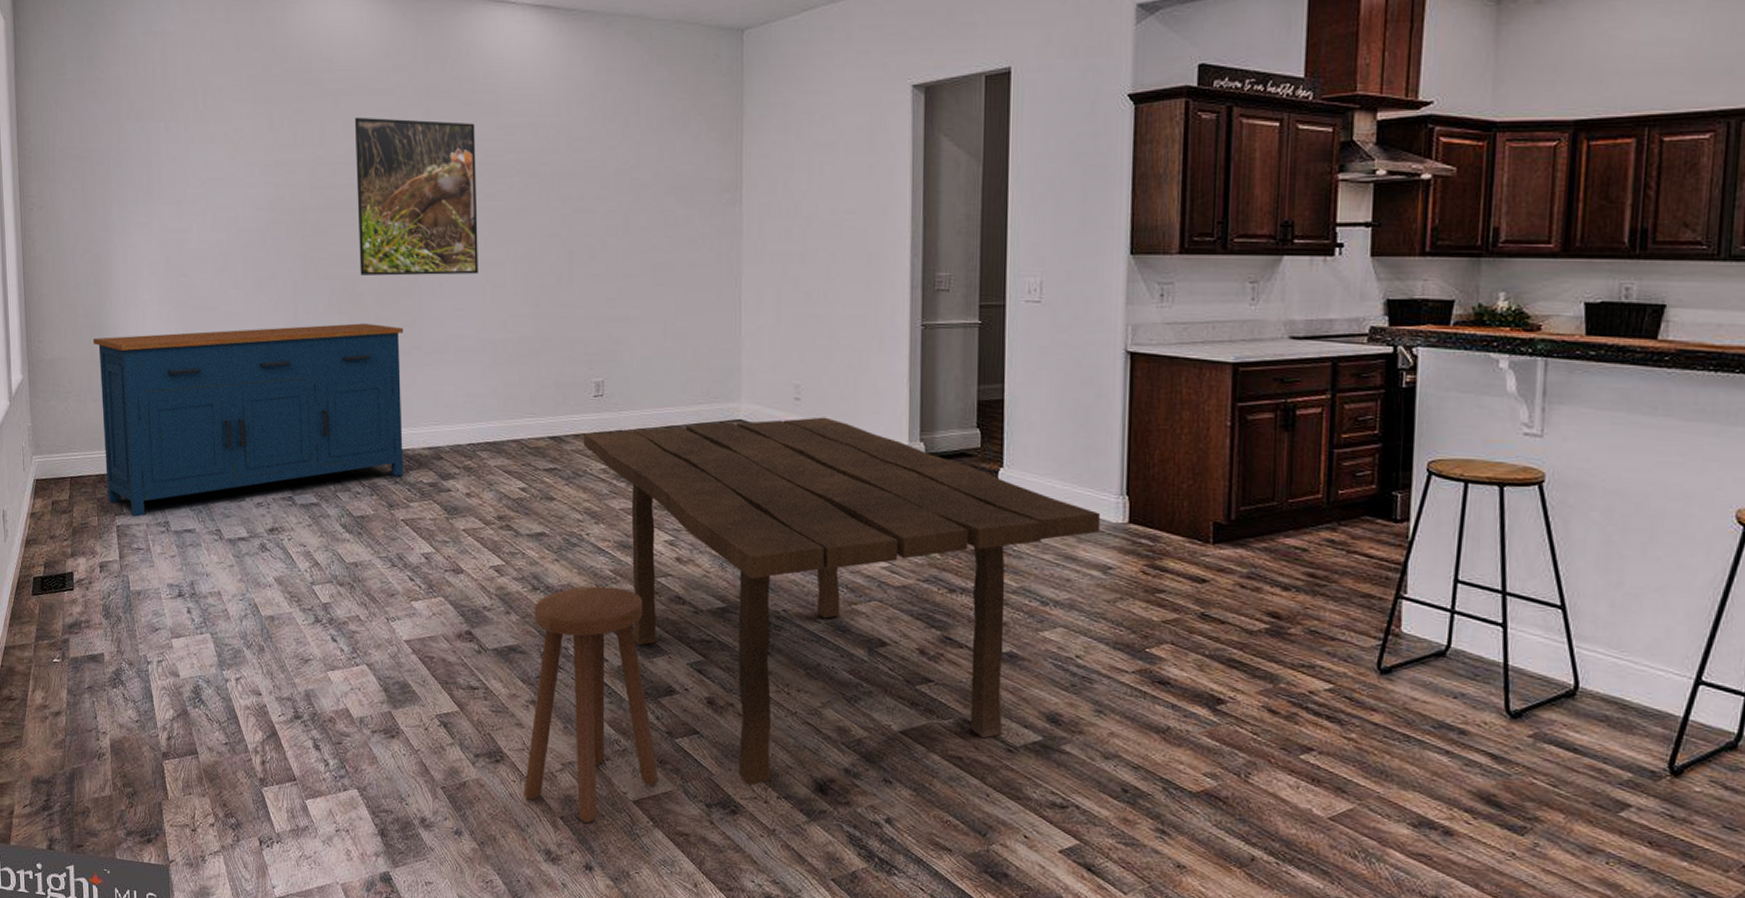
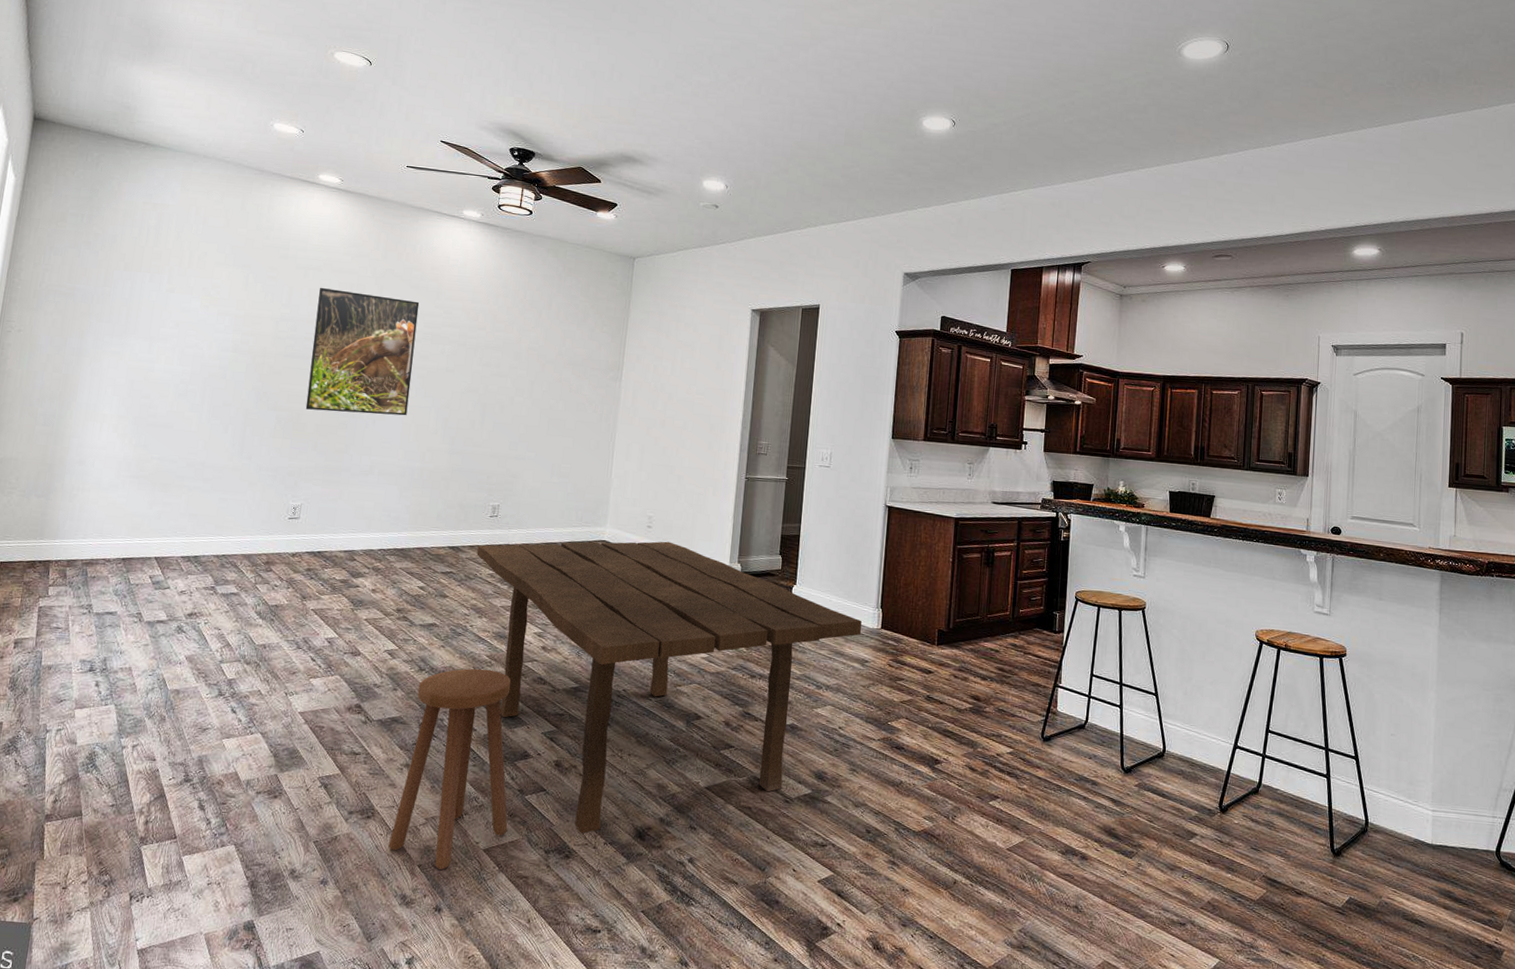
sideboard: present [93,323,404,517] -> none [34,443,337,600]

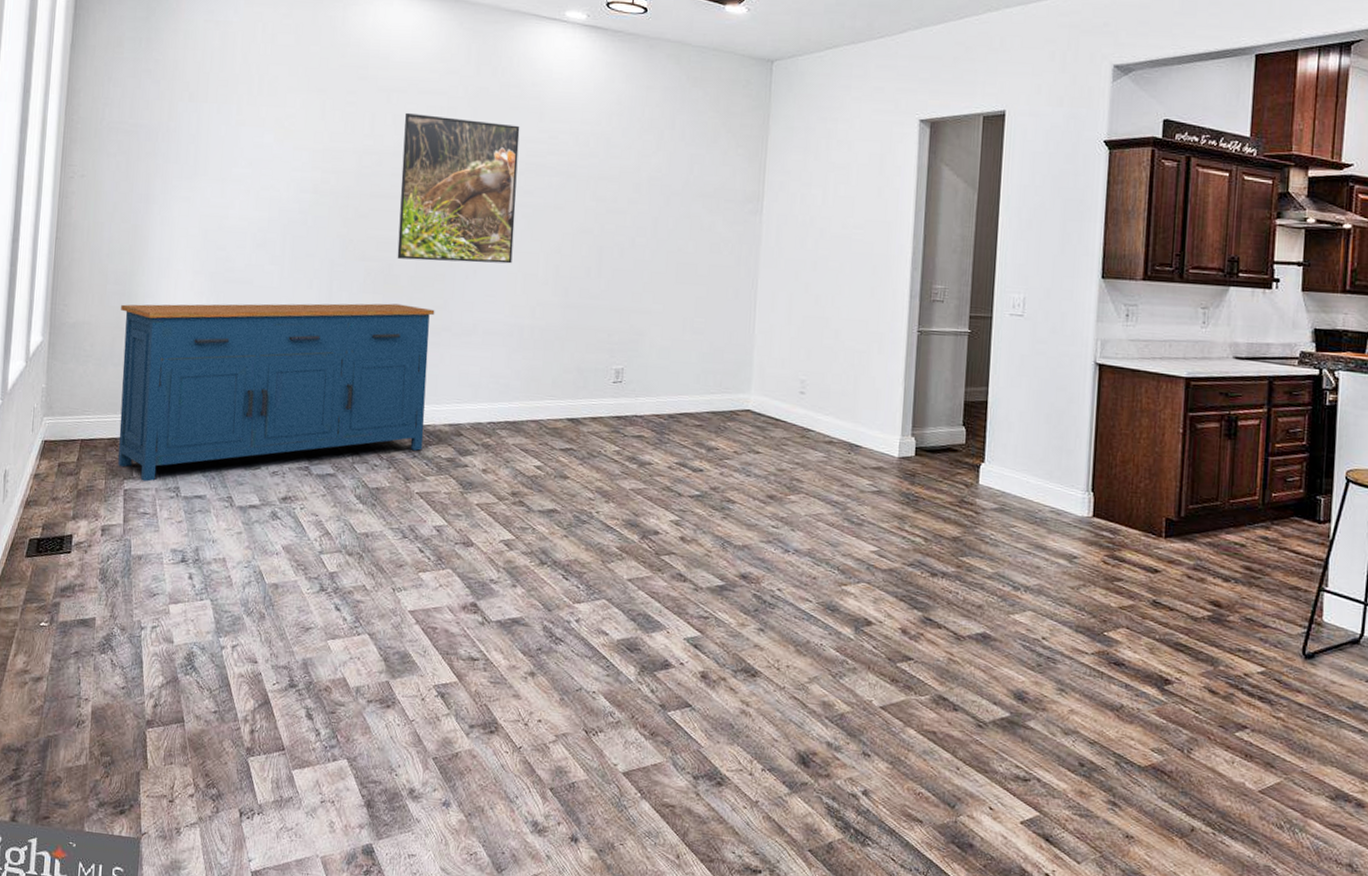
sideboard: none [34,443,337,600] -> present [118,303,435,482]
stool: present [388,668,512,870] -> none [515,562,649,794]
dining table: present [477,541,862,834] -> none [600,410,1069,758]

